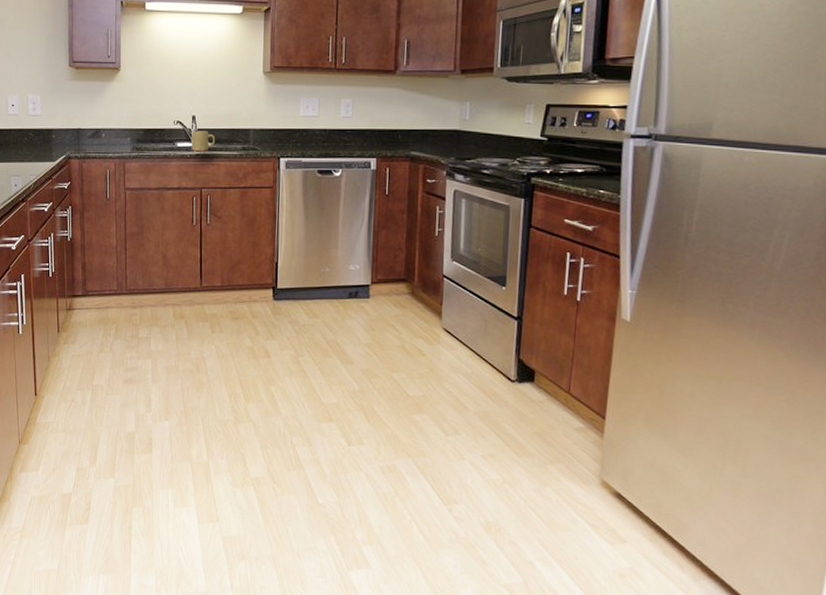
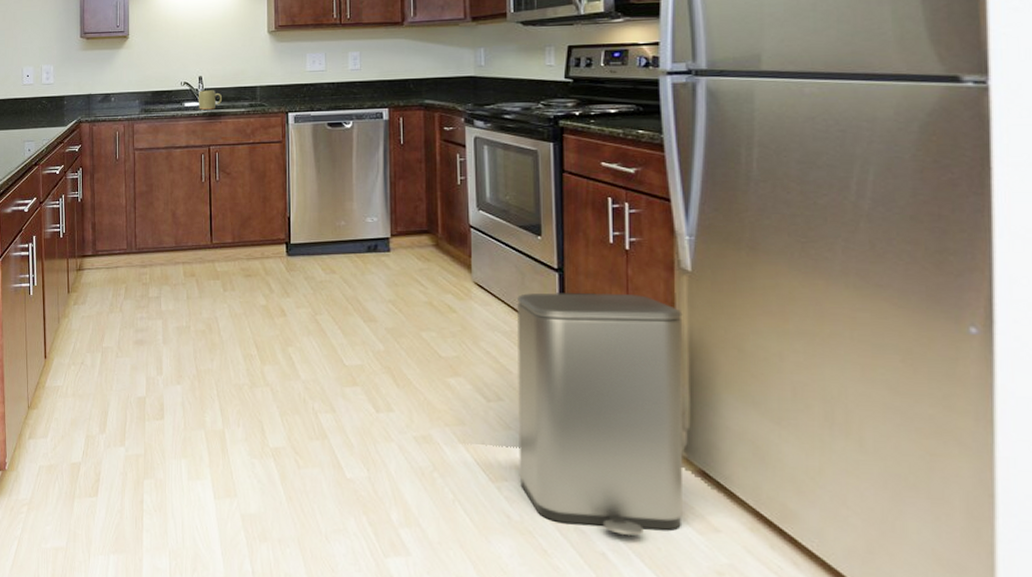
pedal bin: none [468,339,618,547] -> present [516,292,684,536]

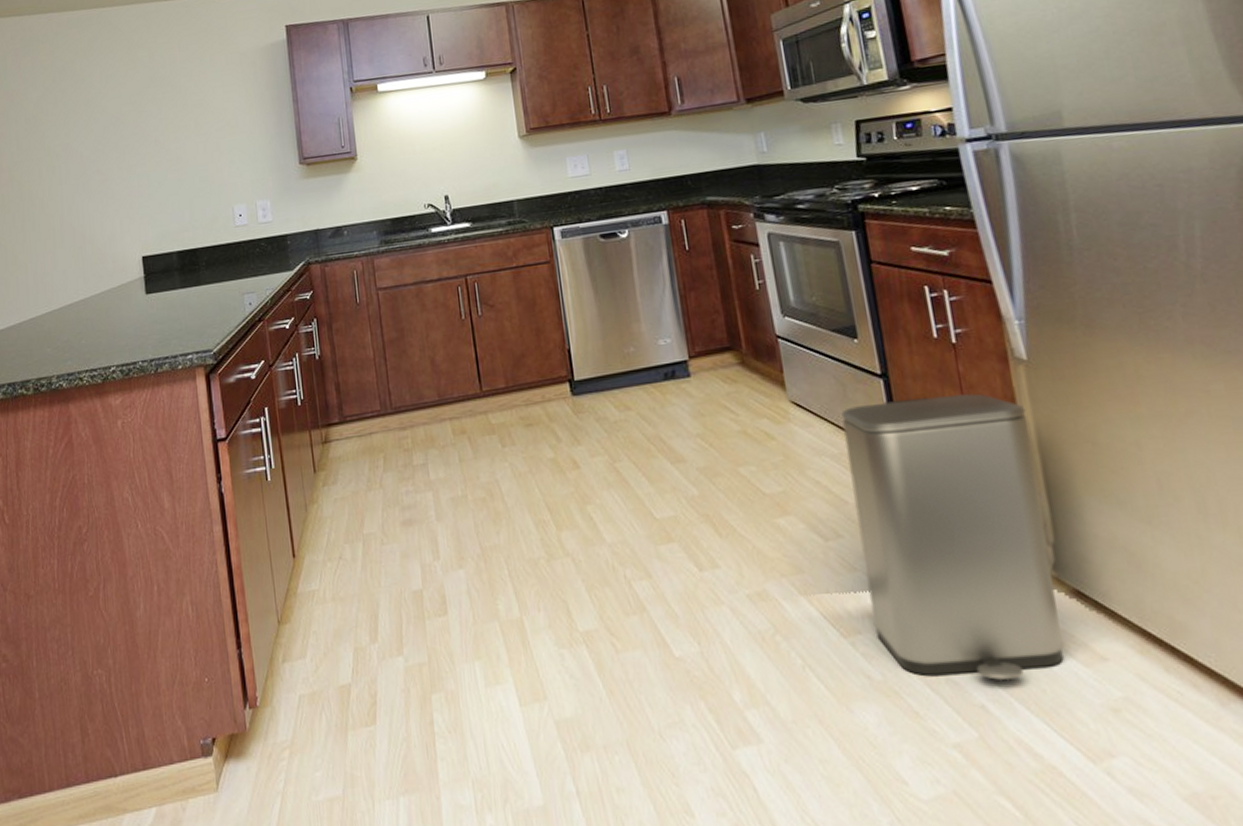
mug: present [197,90,223,110] -> none [446,210,475,234]

